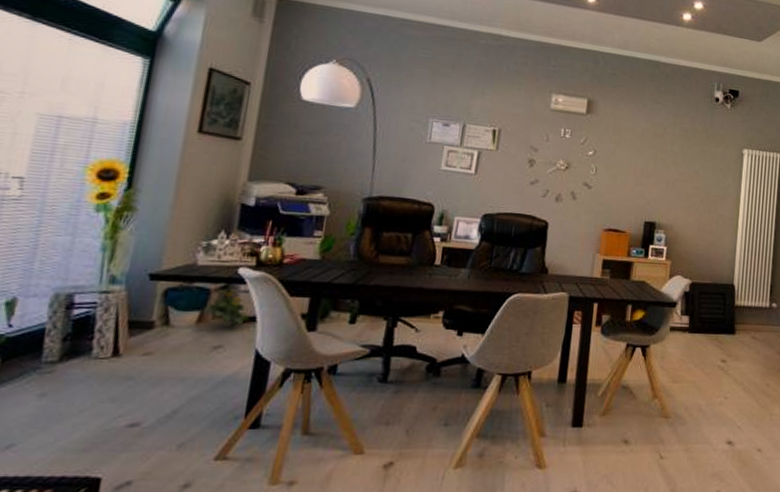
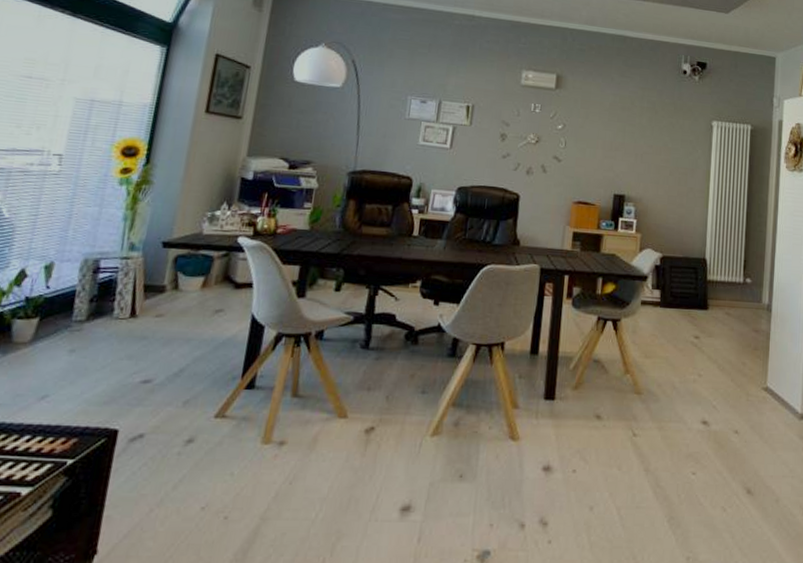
flowering plant: present [204,289,250,327] -> none [208,257,247,292]

